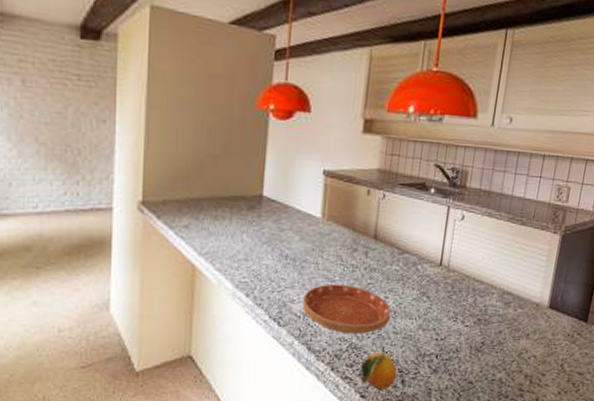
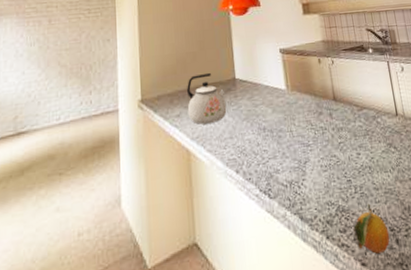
kettle: none [198,183,249,241] -> present [187,72,227,125]
saucer: present [303,284,391,334] -> none [286,147,368,197]

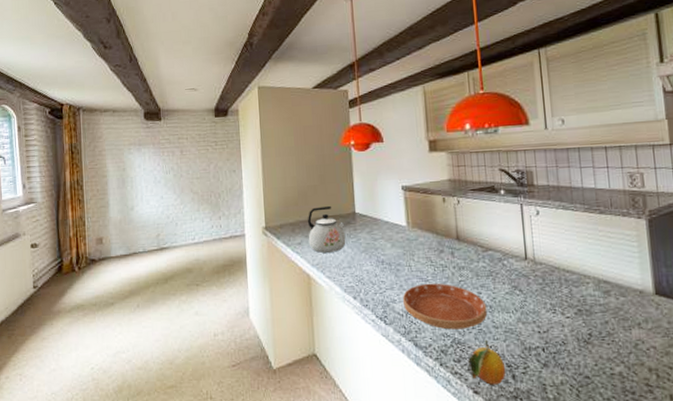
saucer: none [286,147,368,197] -> present [403,283,488,330]

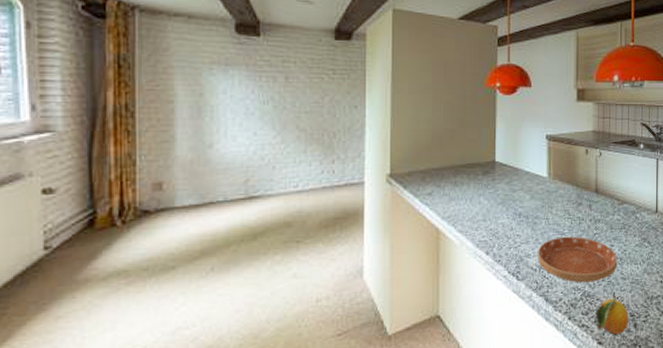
kettle: present [308,205,346,253] -> none [440,152,484,204]

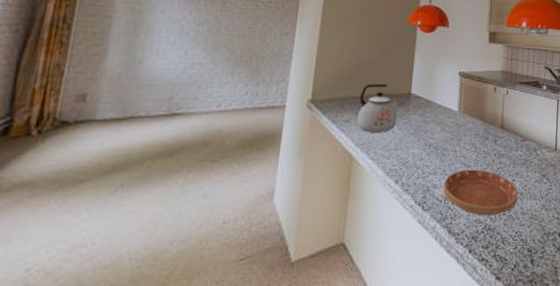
kettle: none [440,152,484,204] -> present [357,83,400,132]
fruit: present [596,291,629,335] -> none [495,225,527,270]

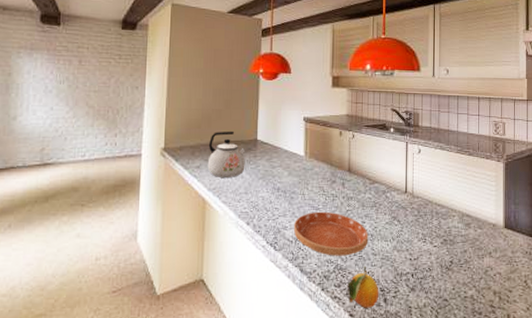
fruit: none [495,225,527,270] -> present [347,266,379,308]

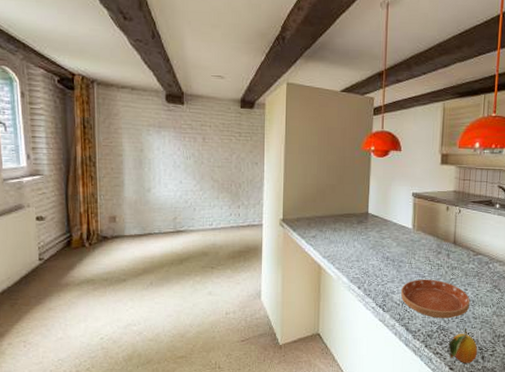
kettle: present [207,131,247,177] -> none [322,204,359,247]

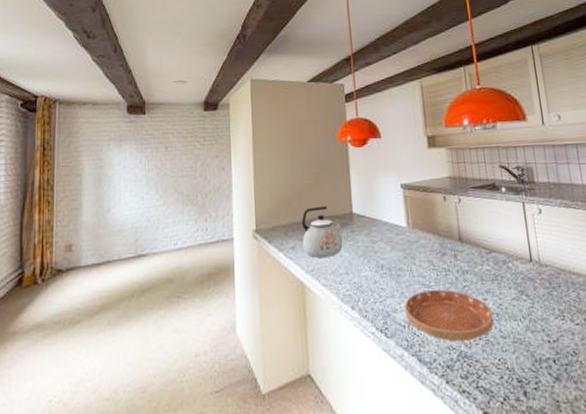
kettle: none [322,204,359,247] -> present [302,205,343,258]
fruit: present [448,327,478,363] -> none [476,351,517,404]

